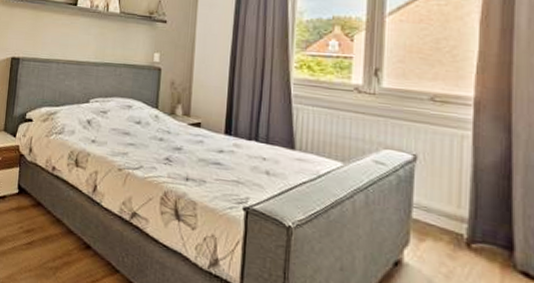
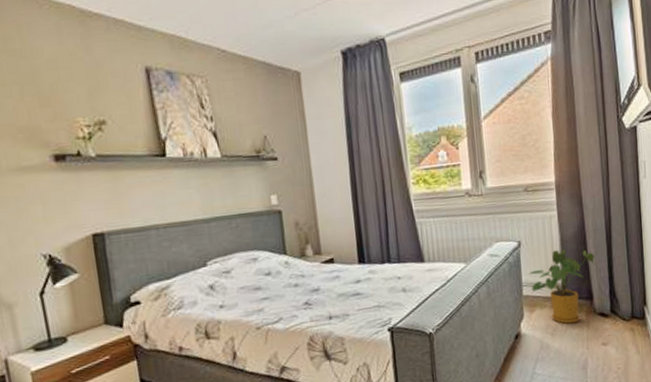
house plant: none [422,176,522,273] -> present [528,249,595,324]

